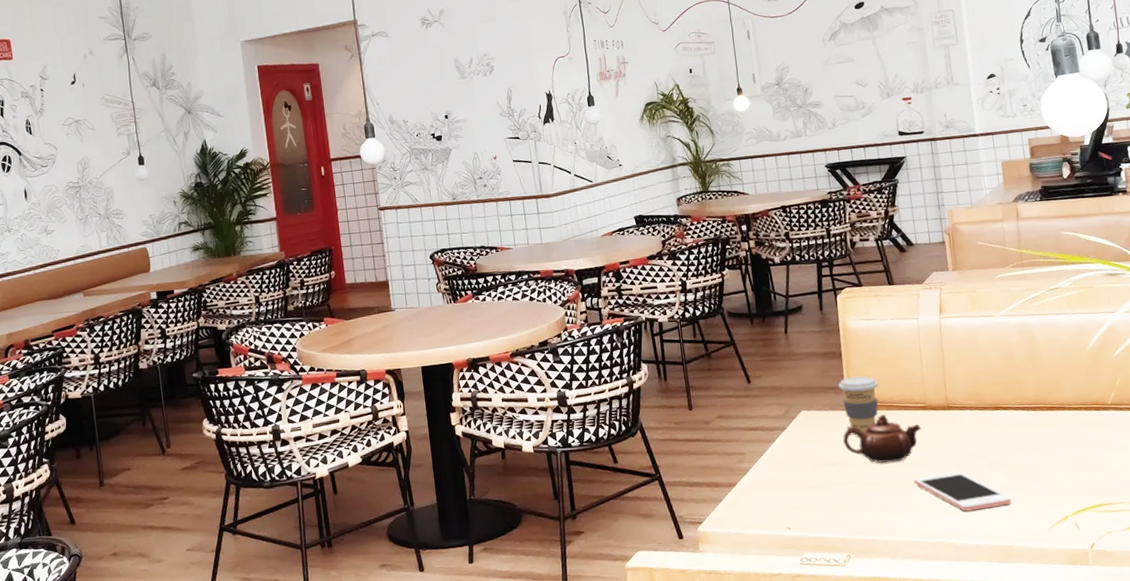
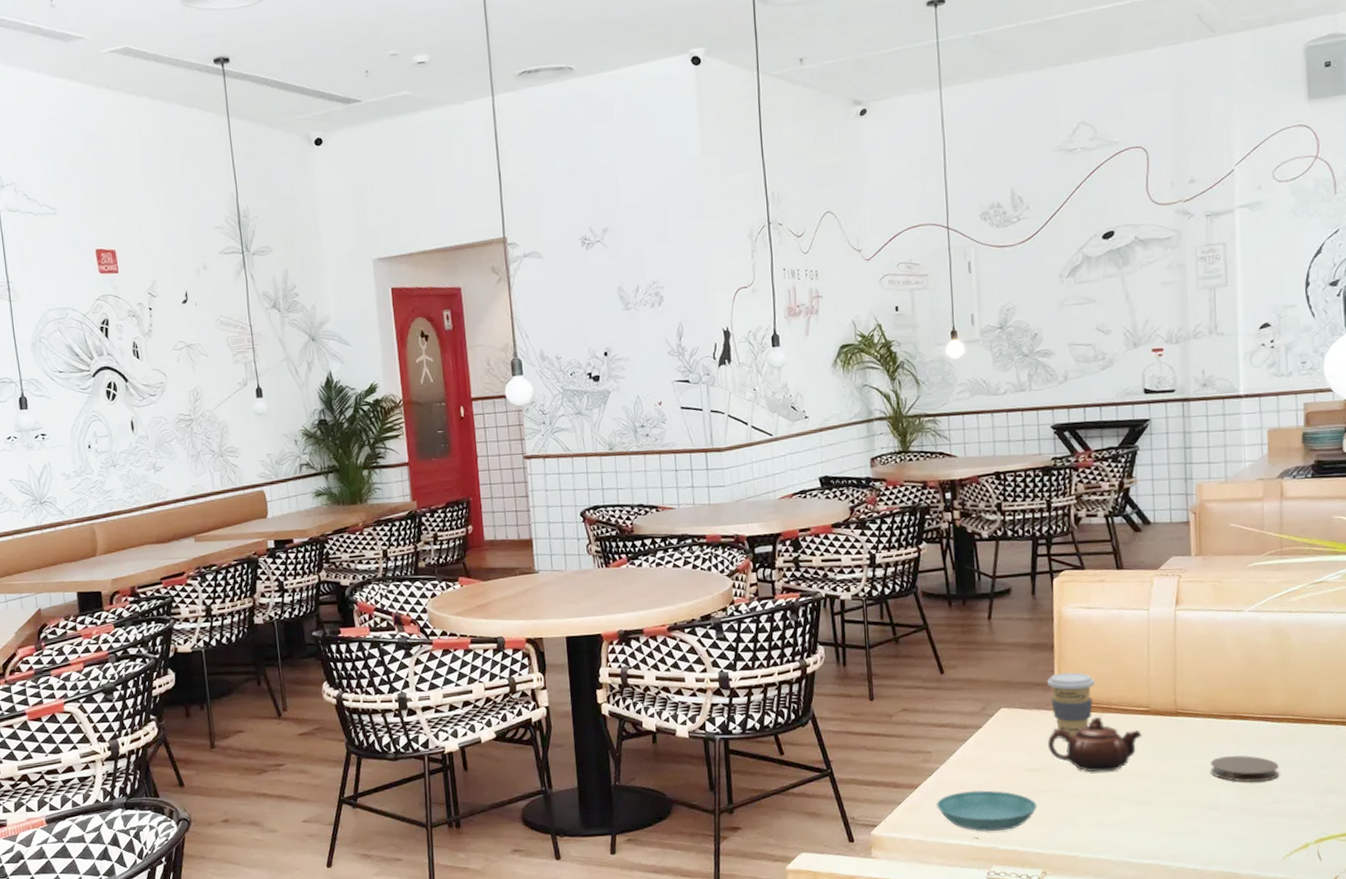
saucer: none [752,484,839,522] -> present [937,790,1037,831]
cell phone: present [913,471,1012,512] -> none [1128,786,1243,832]
coaster: none [980,441,1038,465] -> present [1210,755,1280,782]

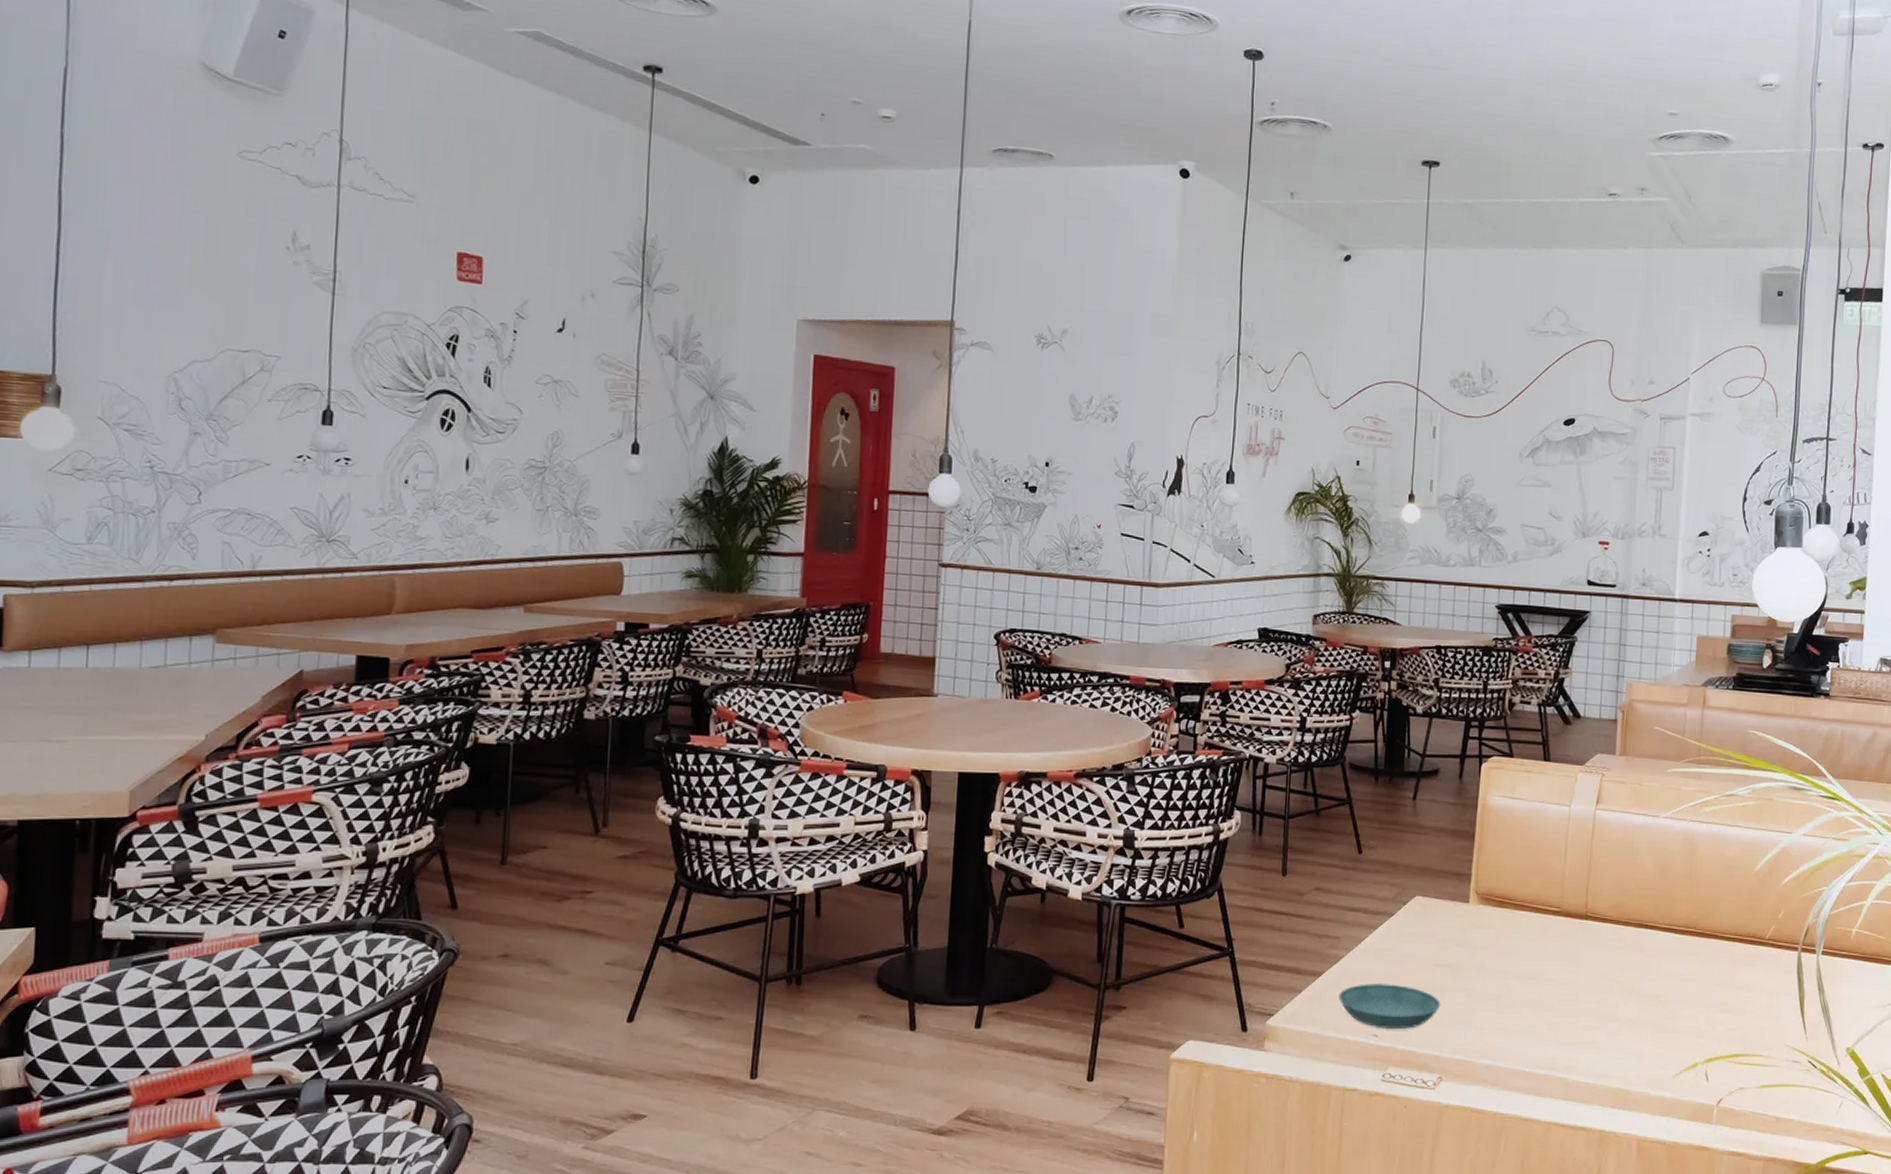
coffee cup: present [1047,672,1095,736] -> none [1465,864,1511,932]
teapot: present [1048,717,1142,772] -> none [1458,914,1551,973]
coaster: present [1210,755,1280,782] -> none [1613,965,1678,994]

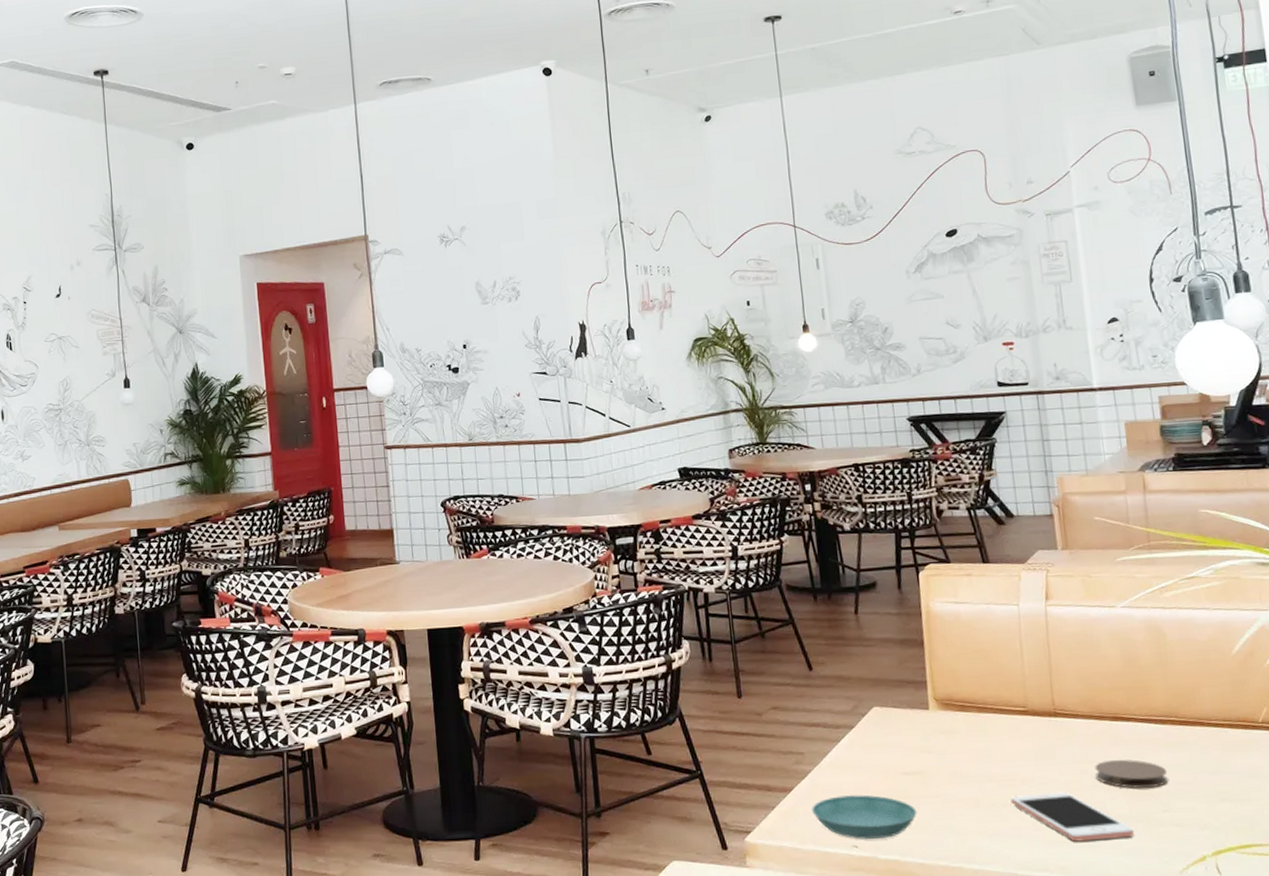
cell phone: none [1531,993,1639,1043] -> present [1010,792,1135,842]
coaster: none [1613,965,1678,994] -> present [1095,759,1168,788]

